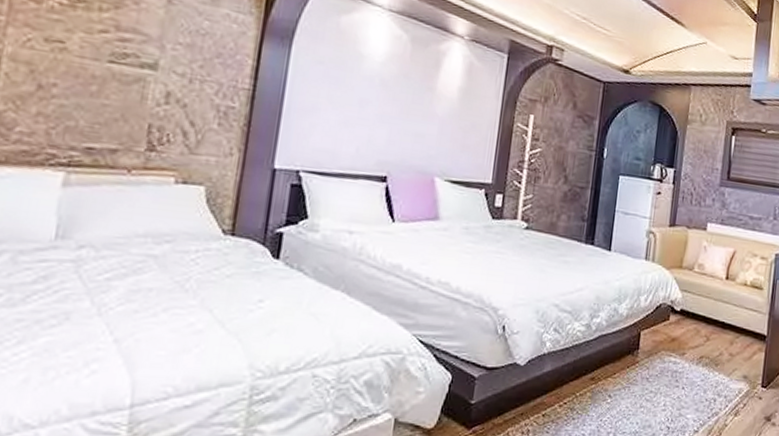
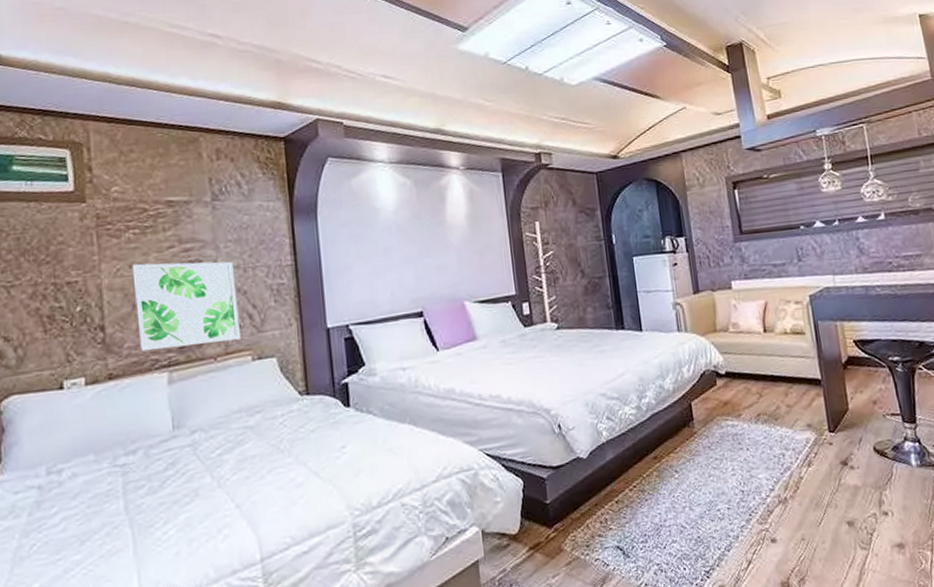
wall art: none [34,37,178,156] -> present [132,261,241,352]

